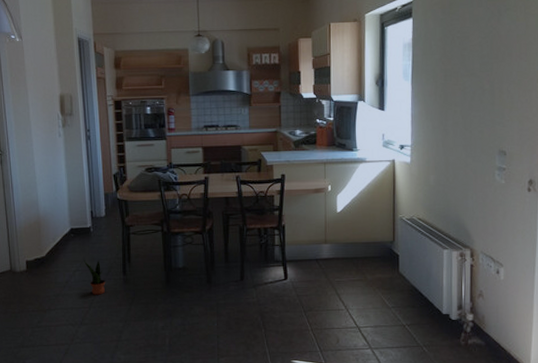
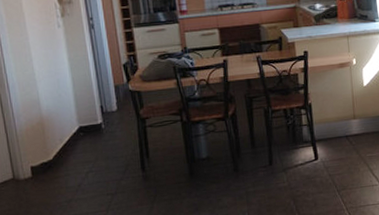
potted plant: present [84,260,106,295] -> none [97,158,123,196]

